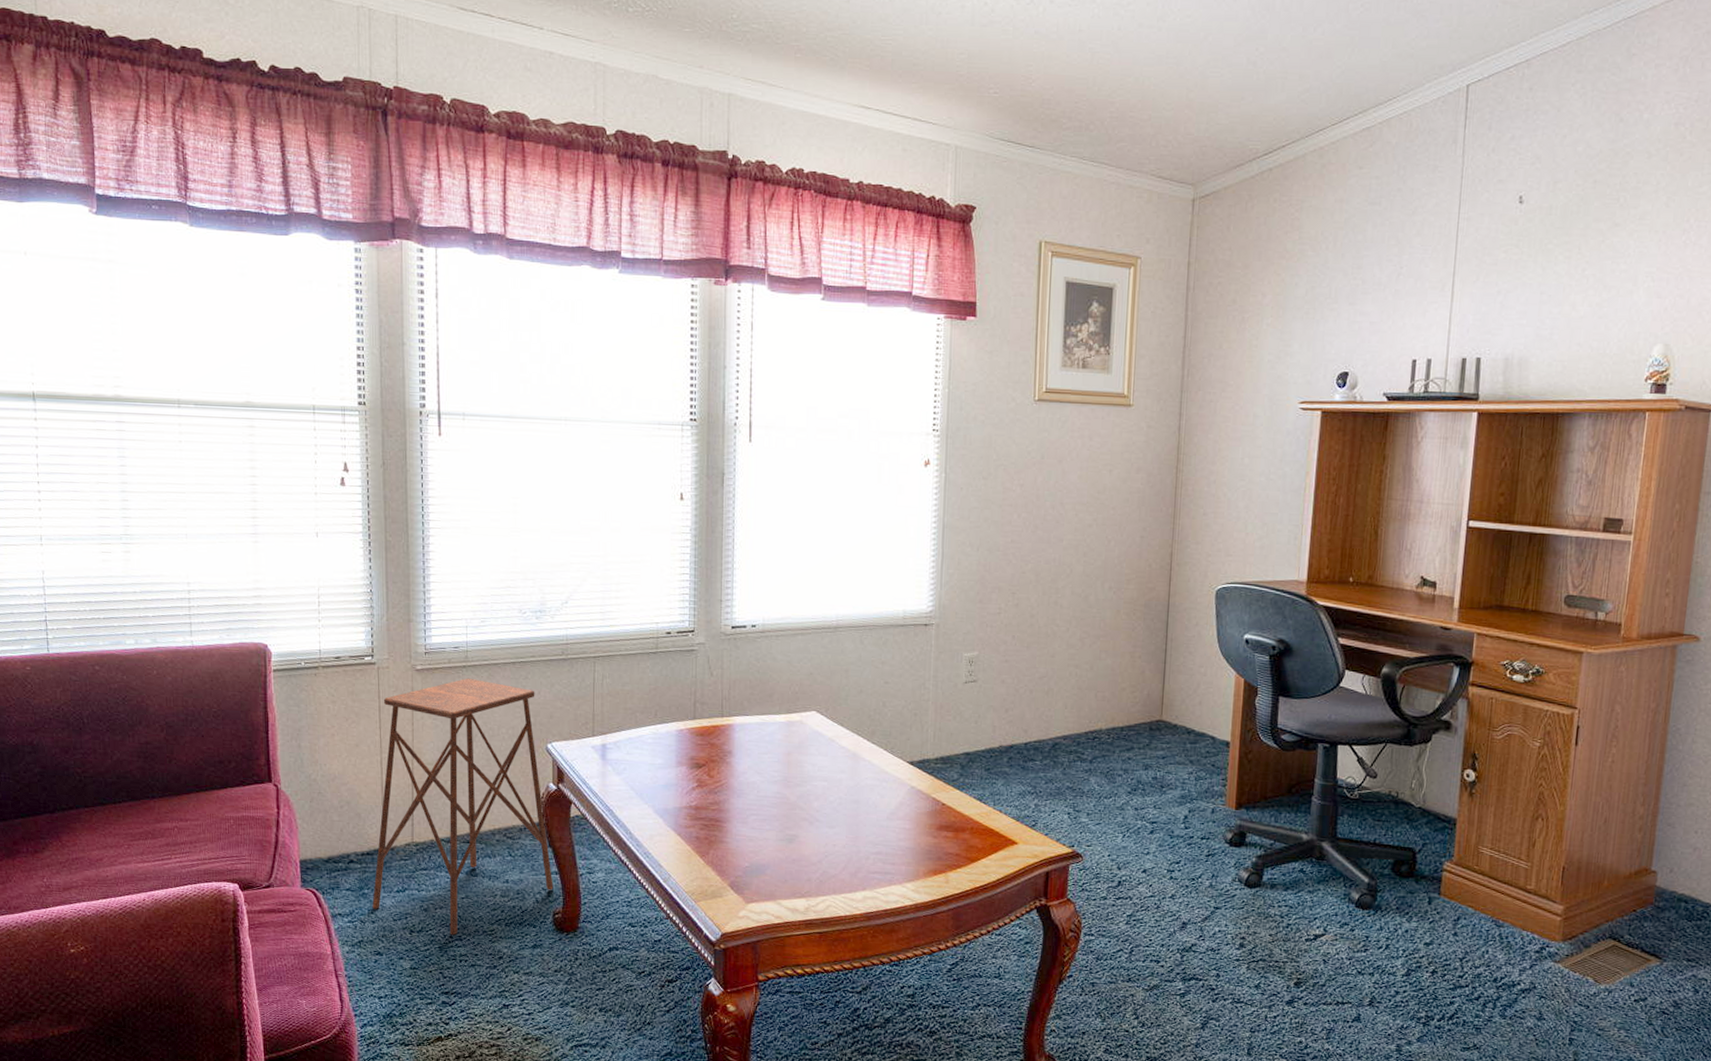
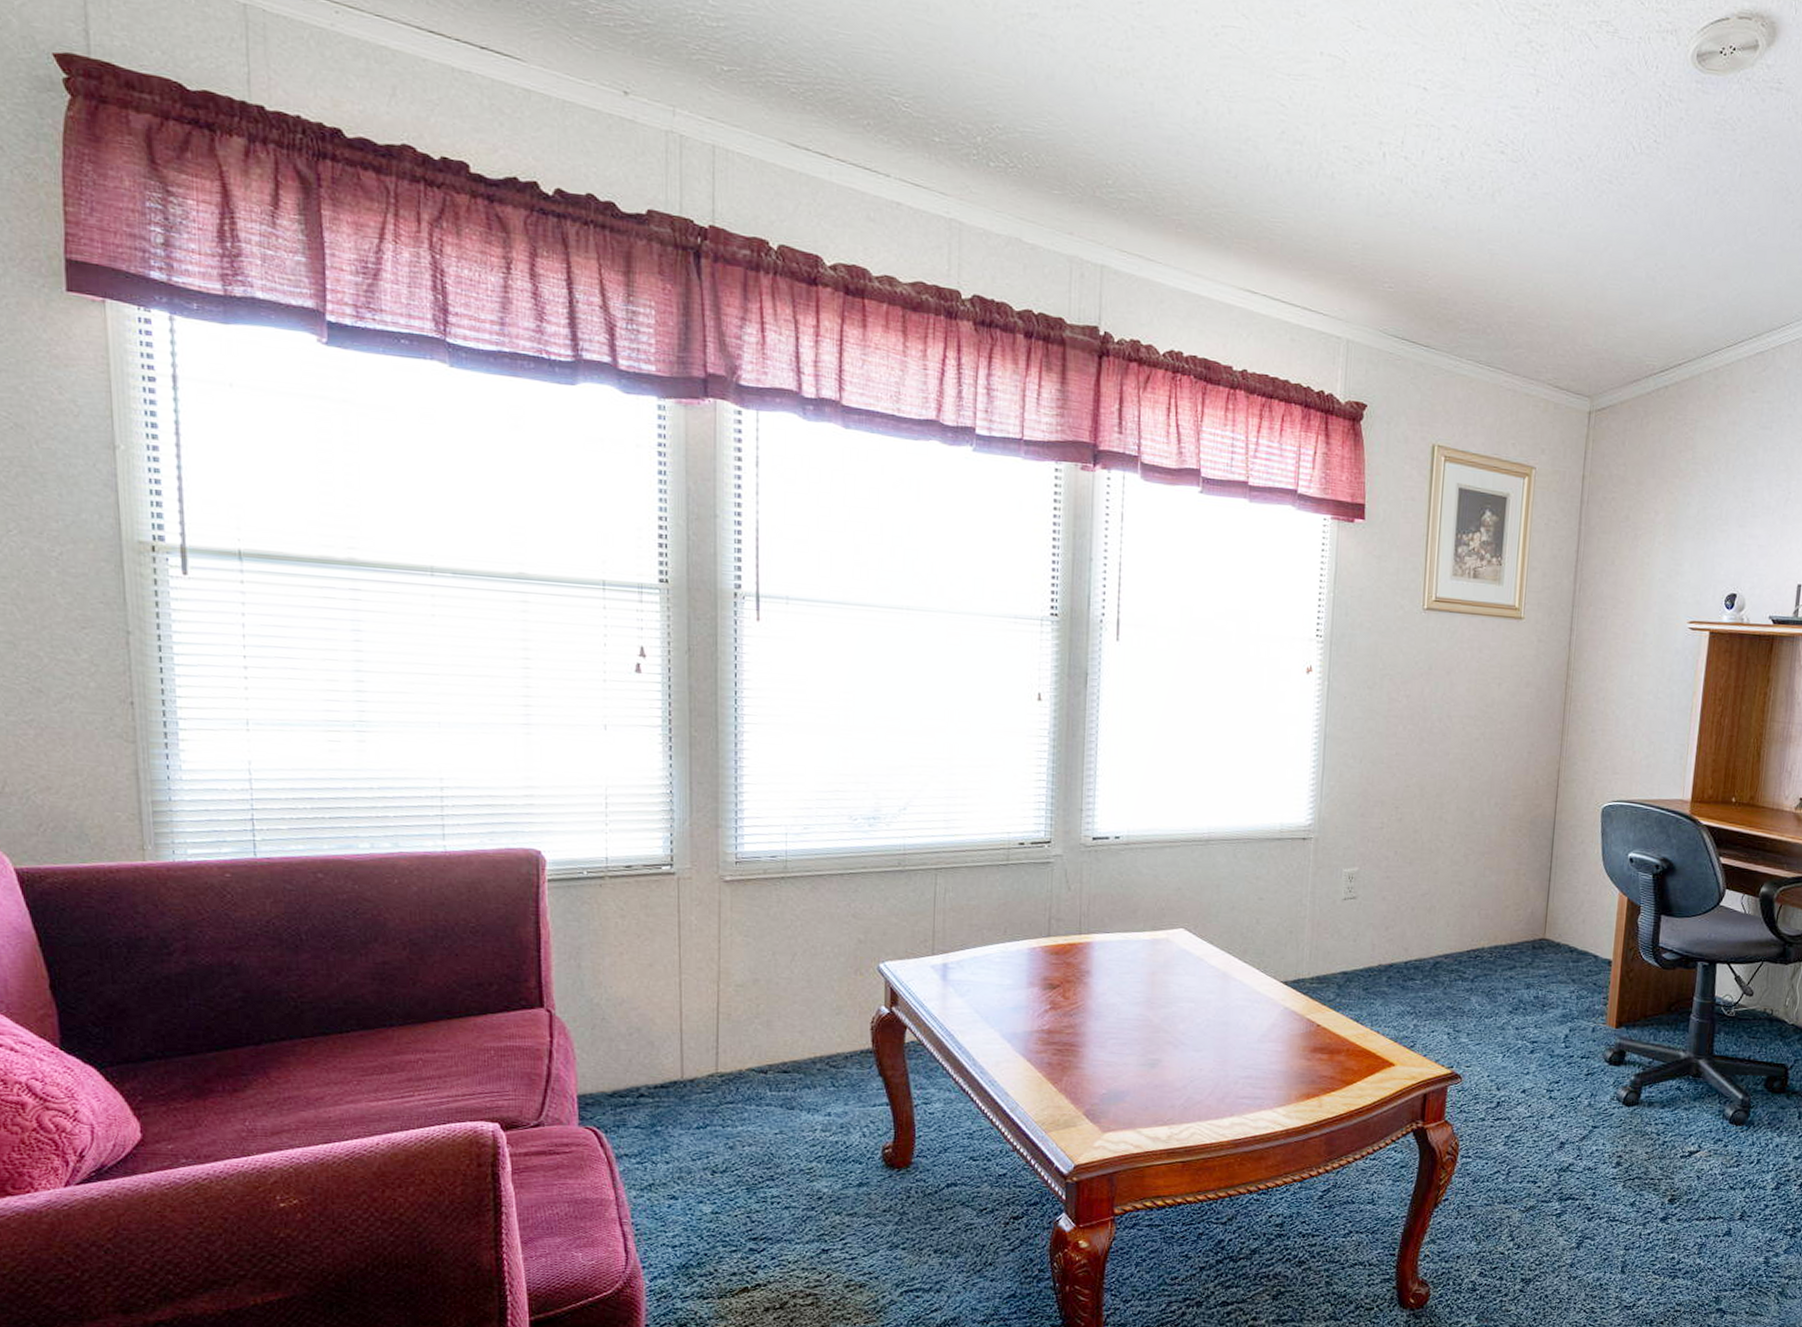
side table: present [372,678,553,935] -> none [666,890,884,1175]

